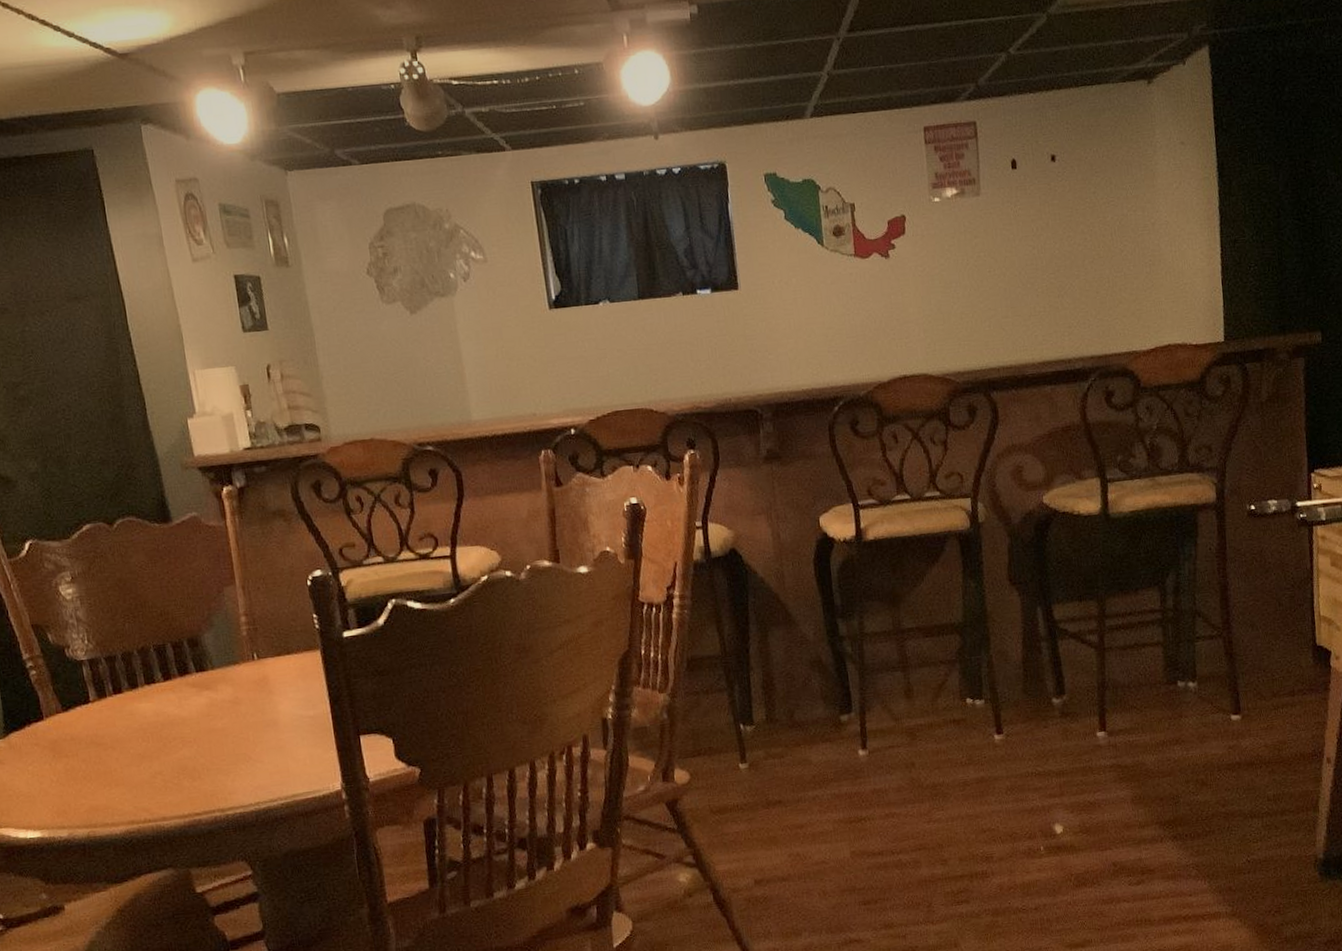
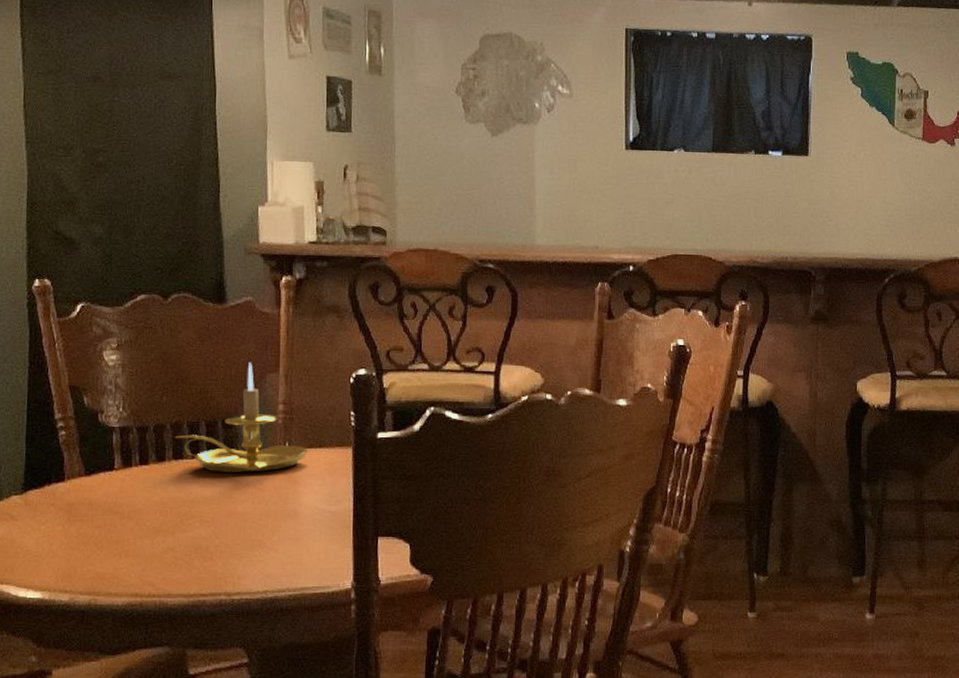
candle holder: none [143,578,277,692] -> present [174,362,308,473]

